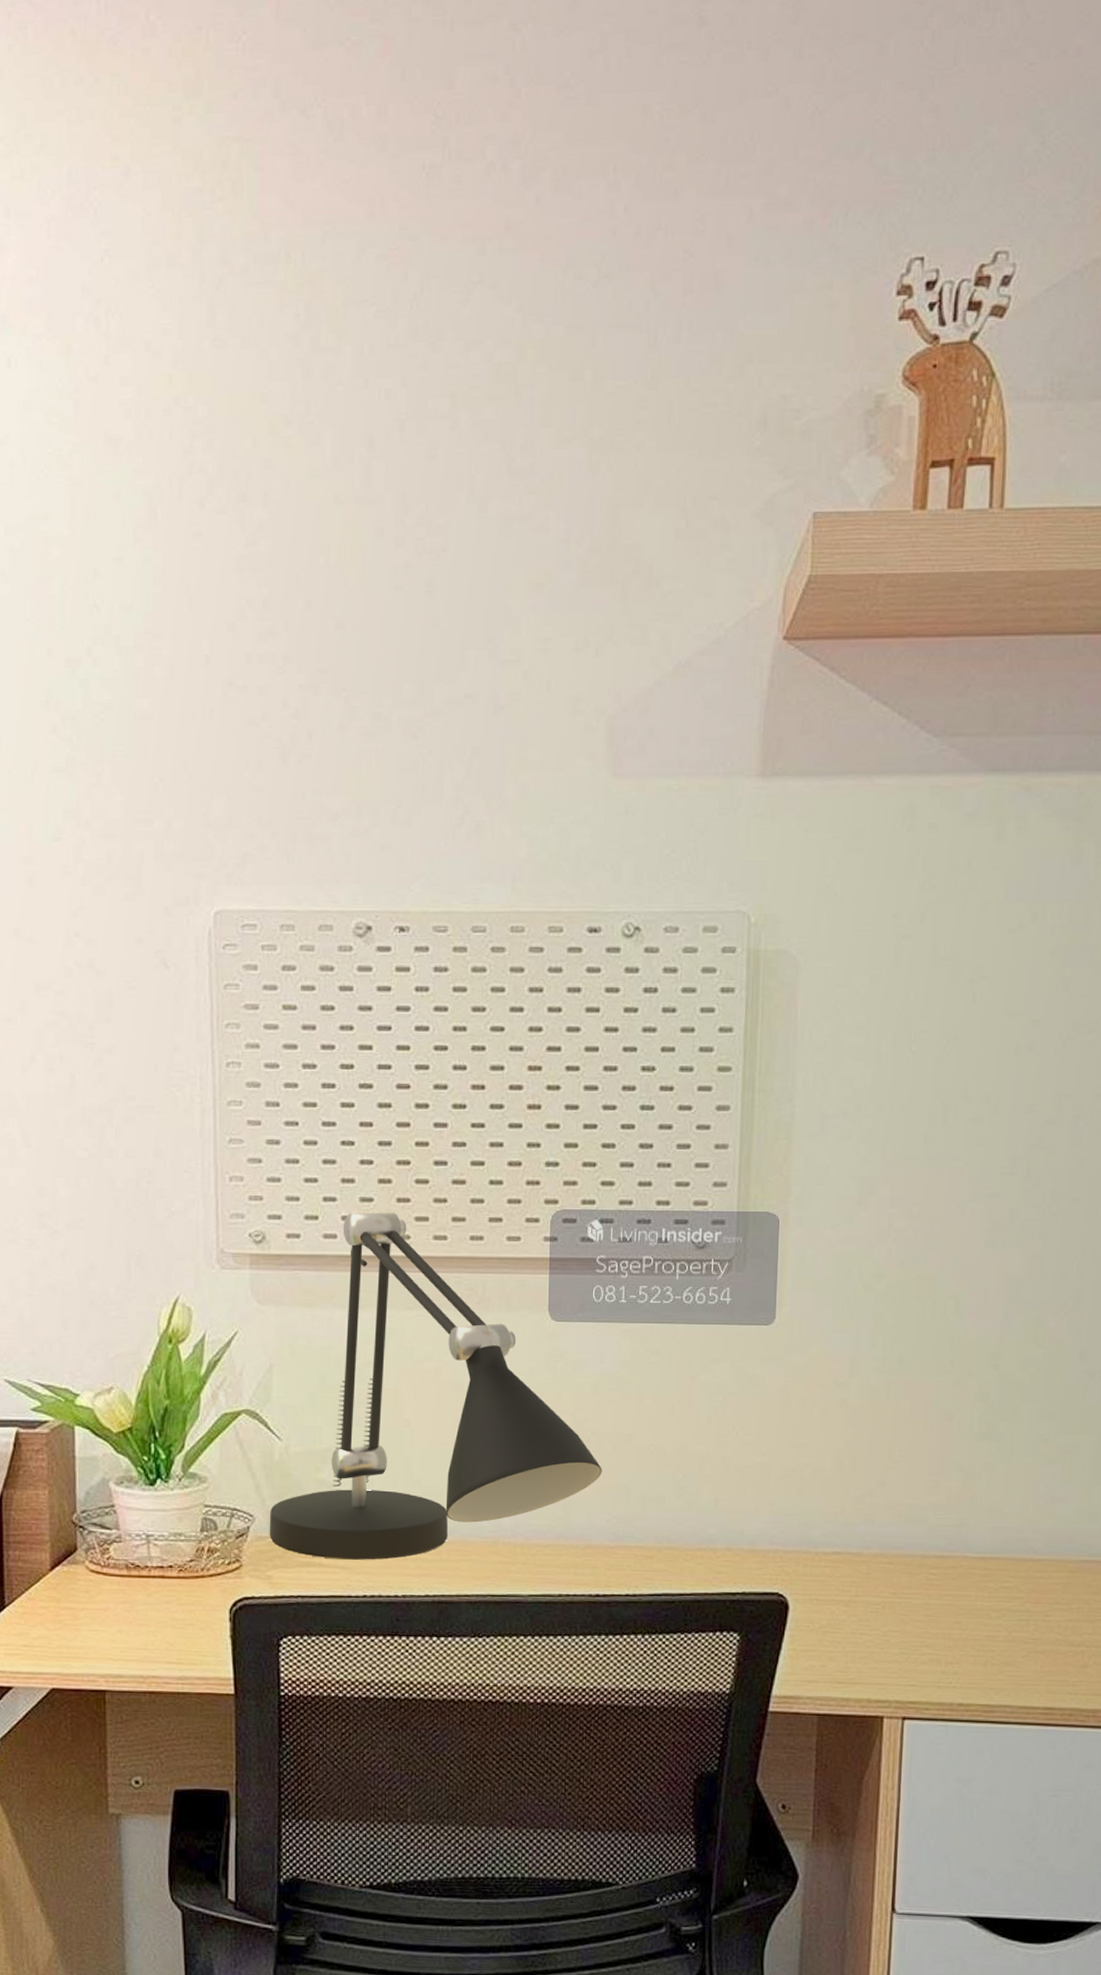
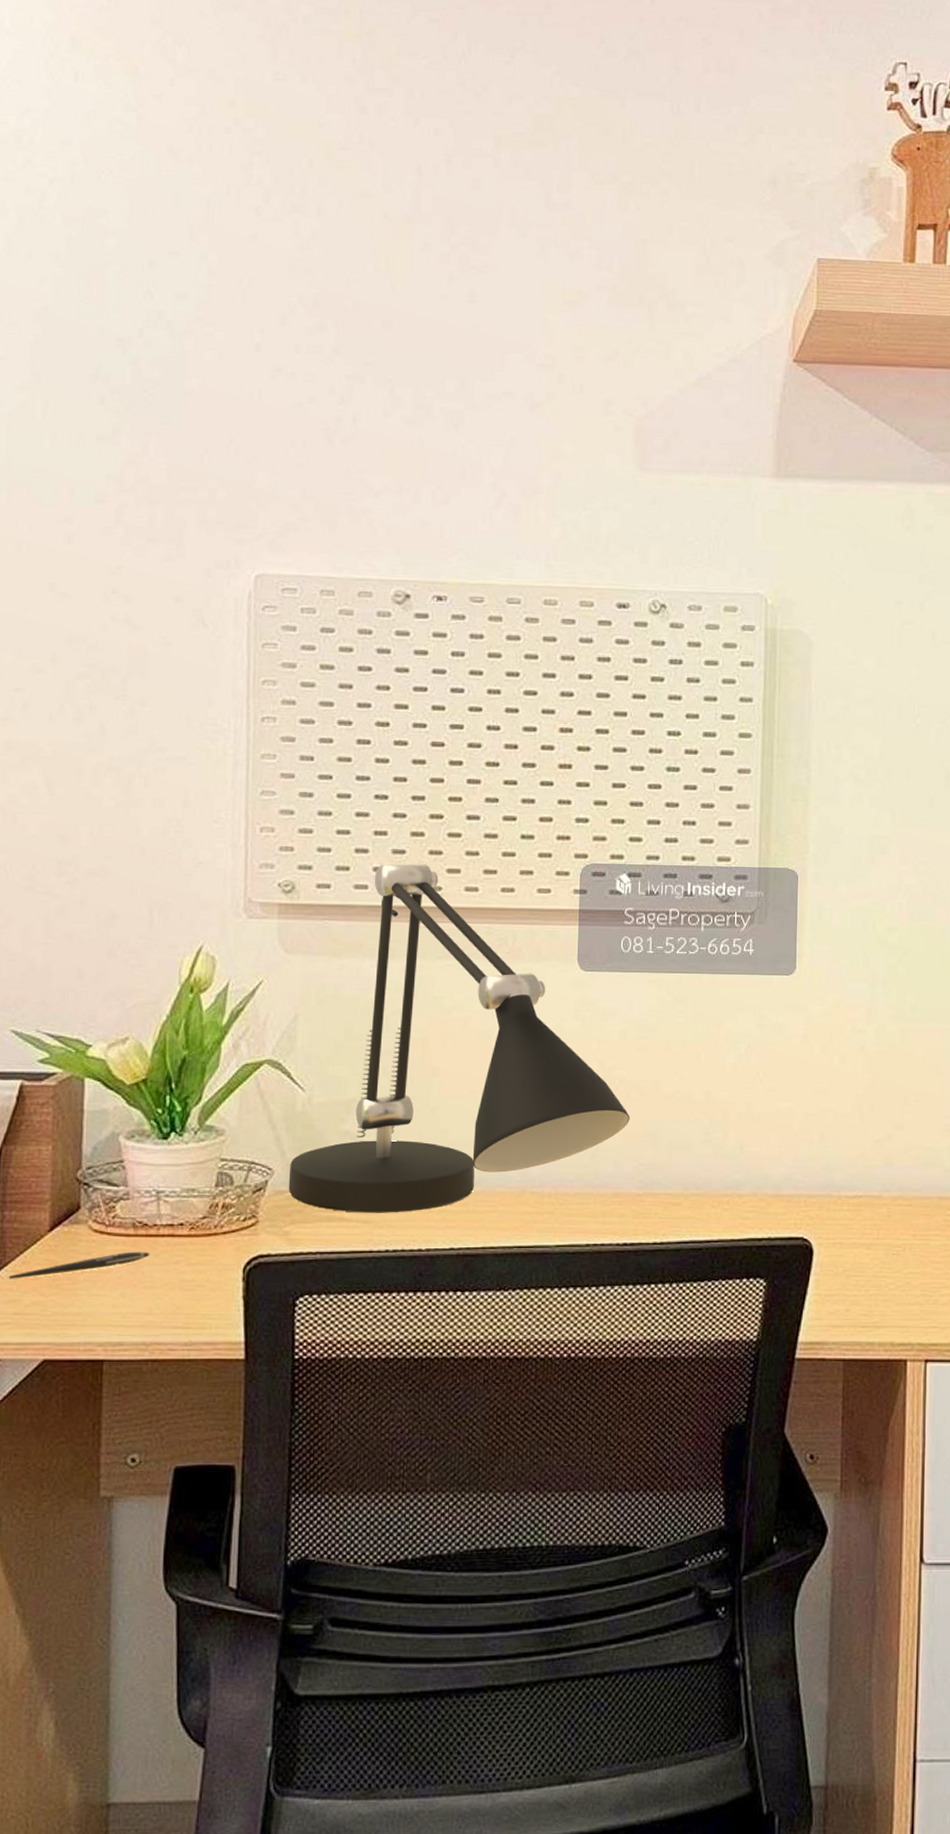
pen: none [16,1591,143,1614] -> present [8,1251,150,1279]

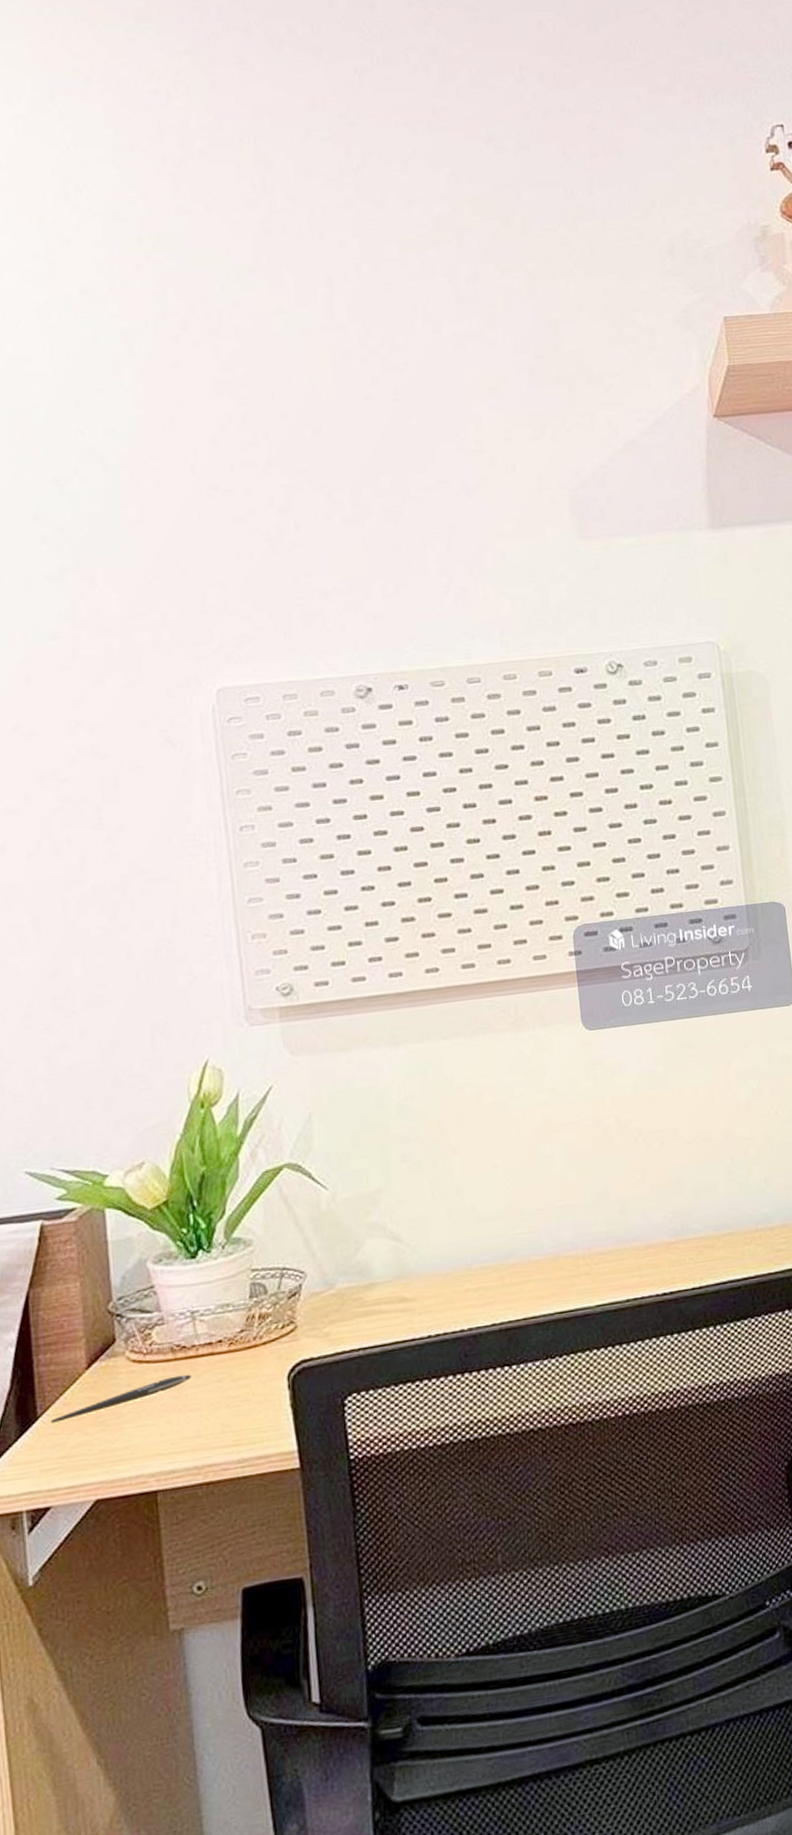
desk lamp: present [288,864,630,1213] -> none [322,948,653,1304]

